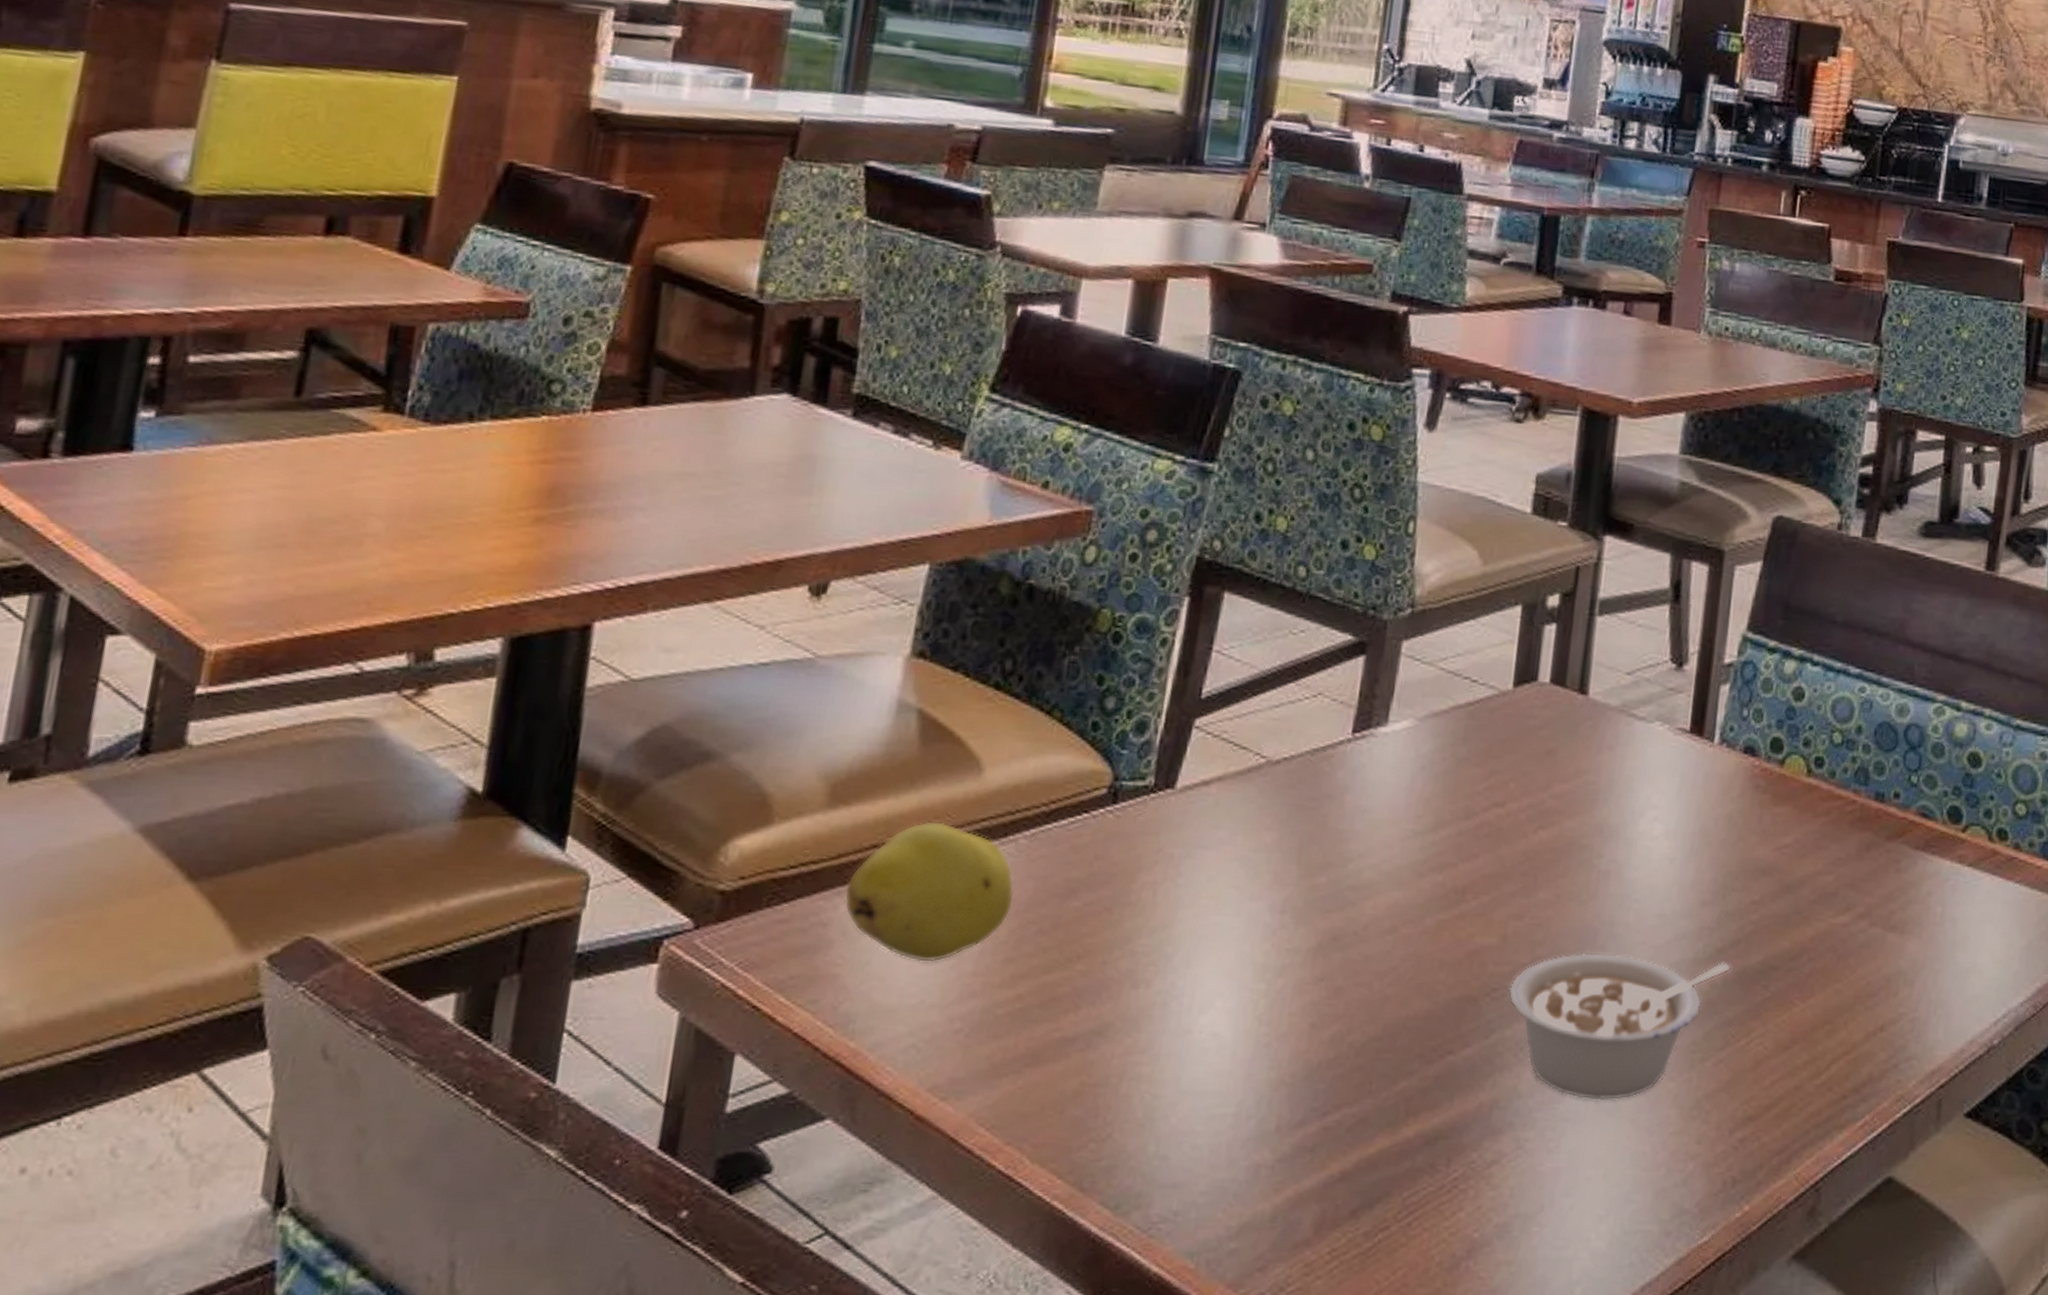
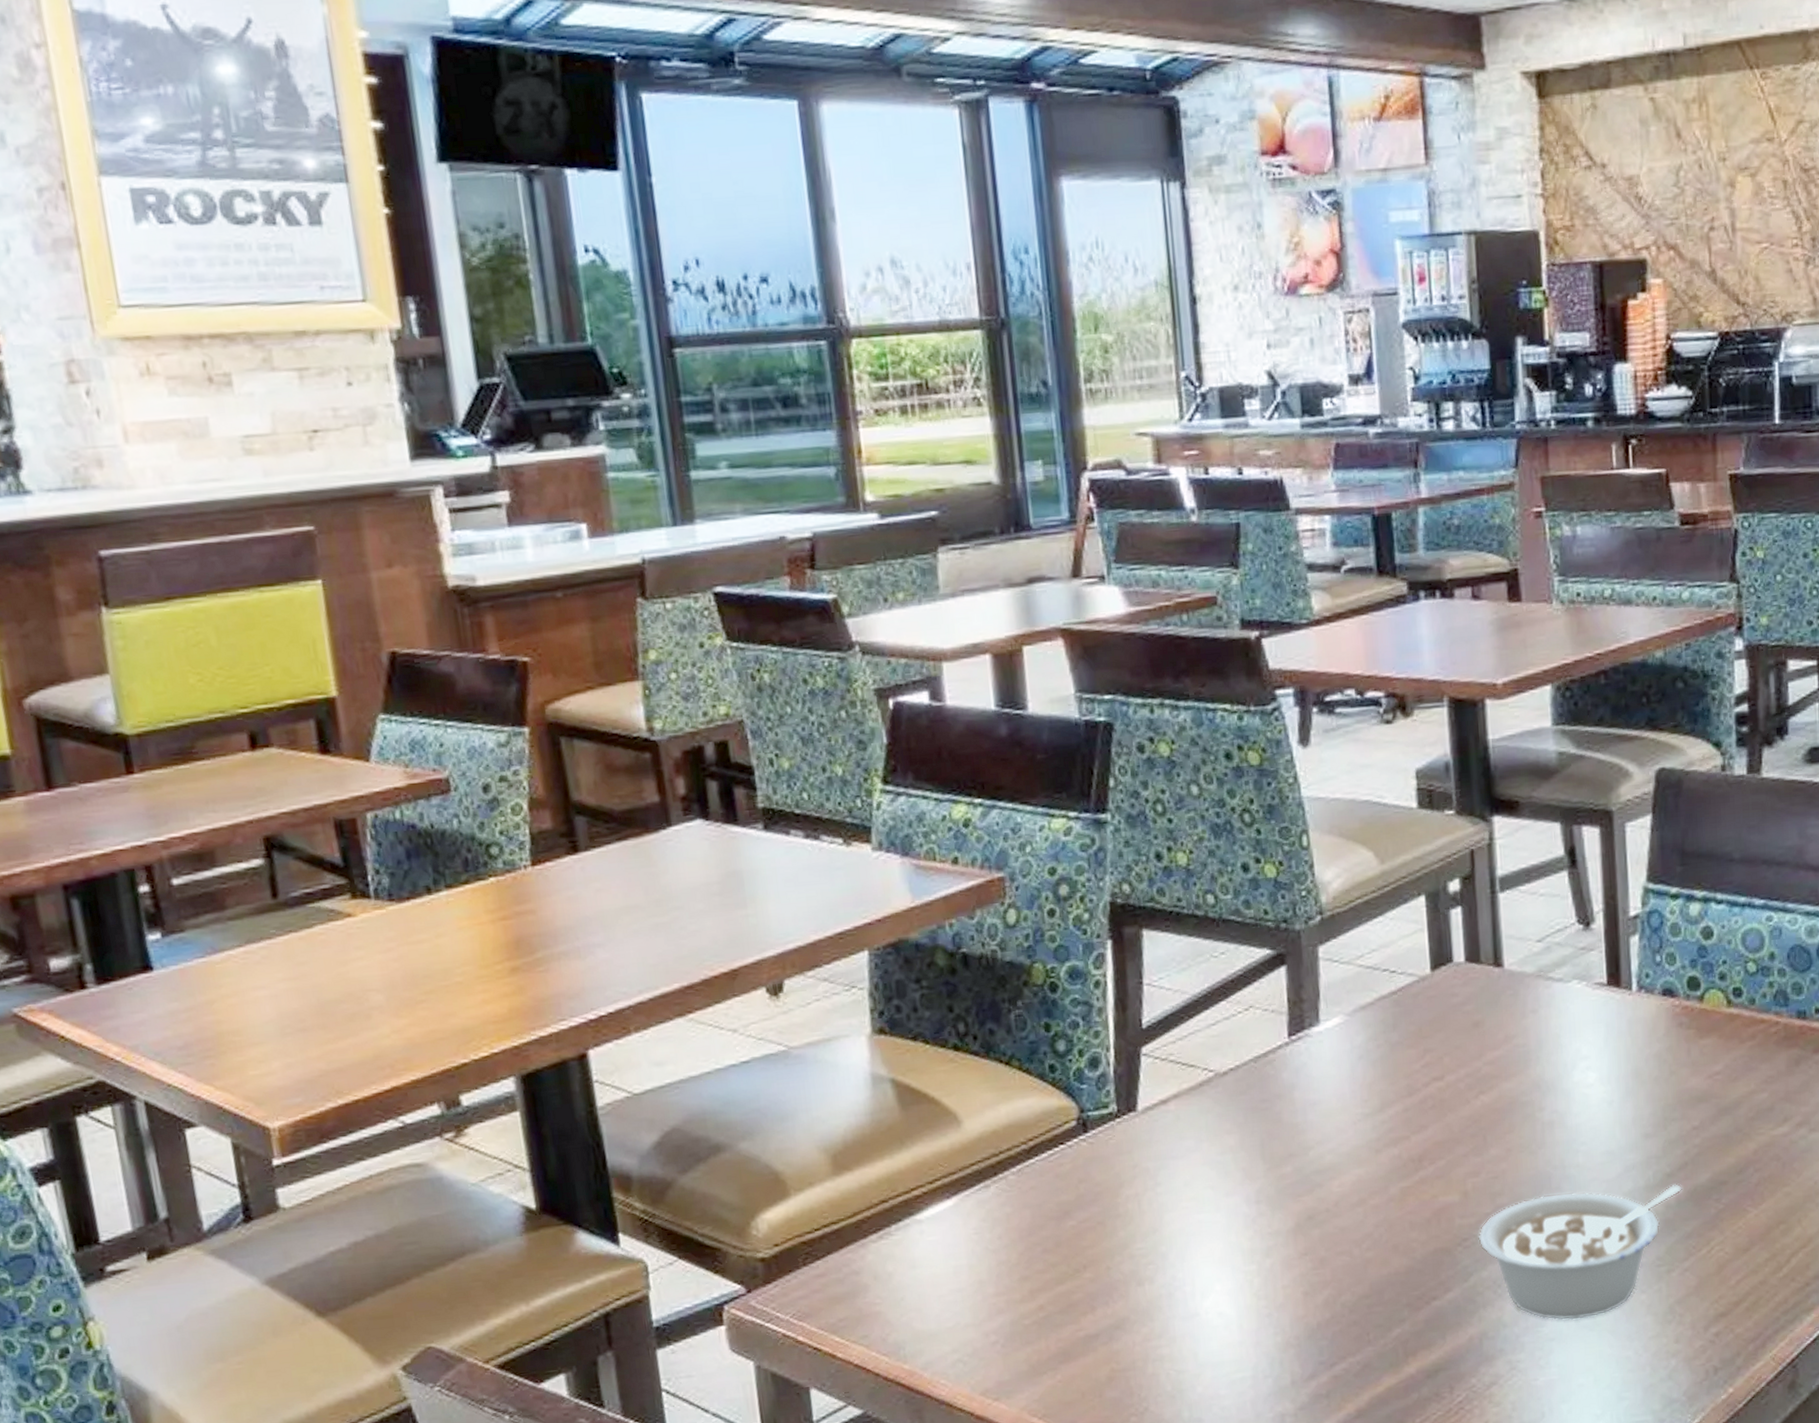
fruit: present [844,821,1014,962] -> none [866,1172,1016,1292]

